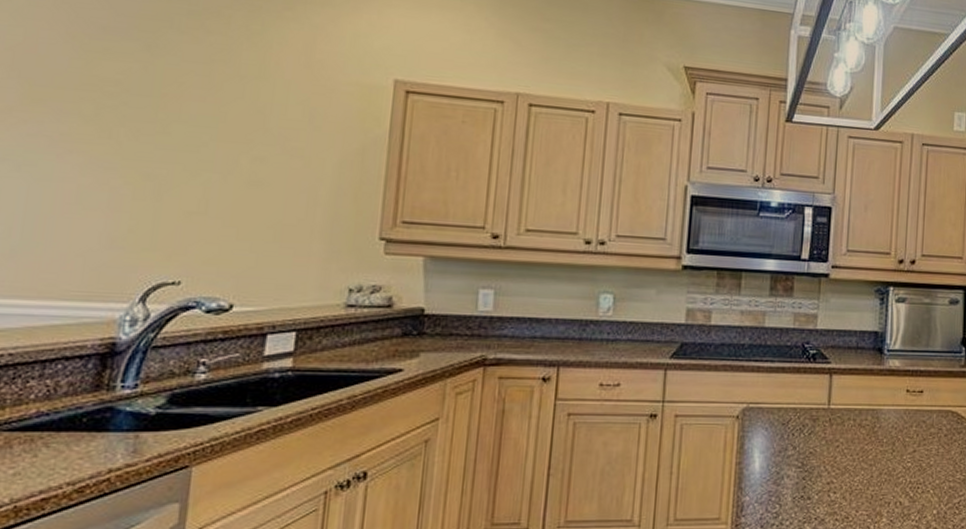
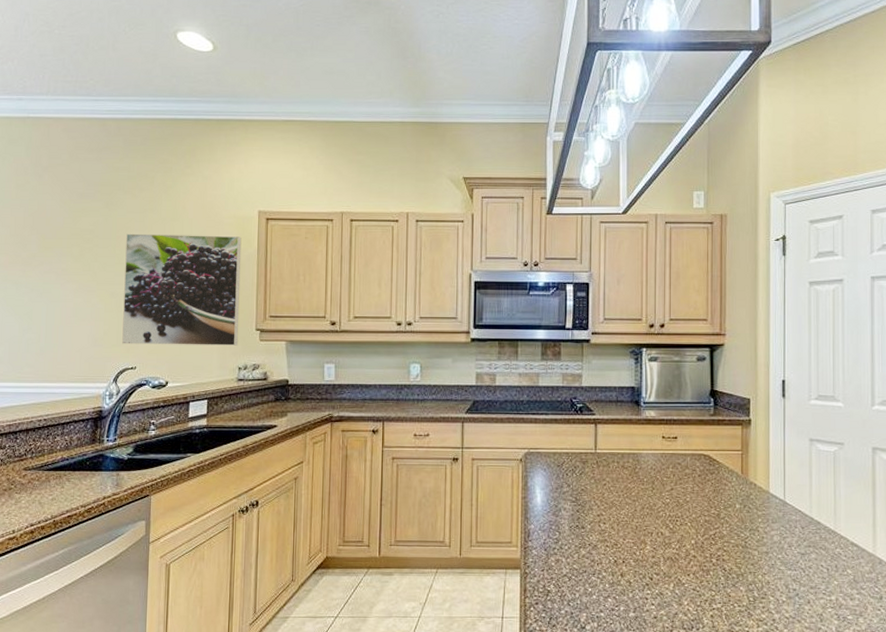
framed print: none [159,91,366,259] -> present [122,233,242,346]

